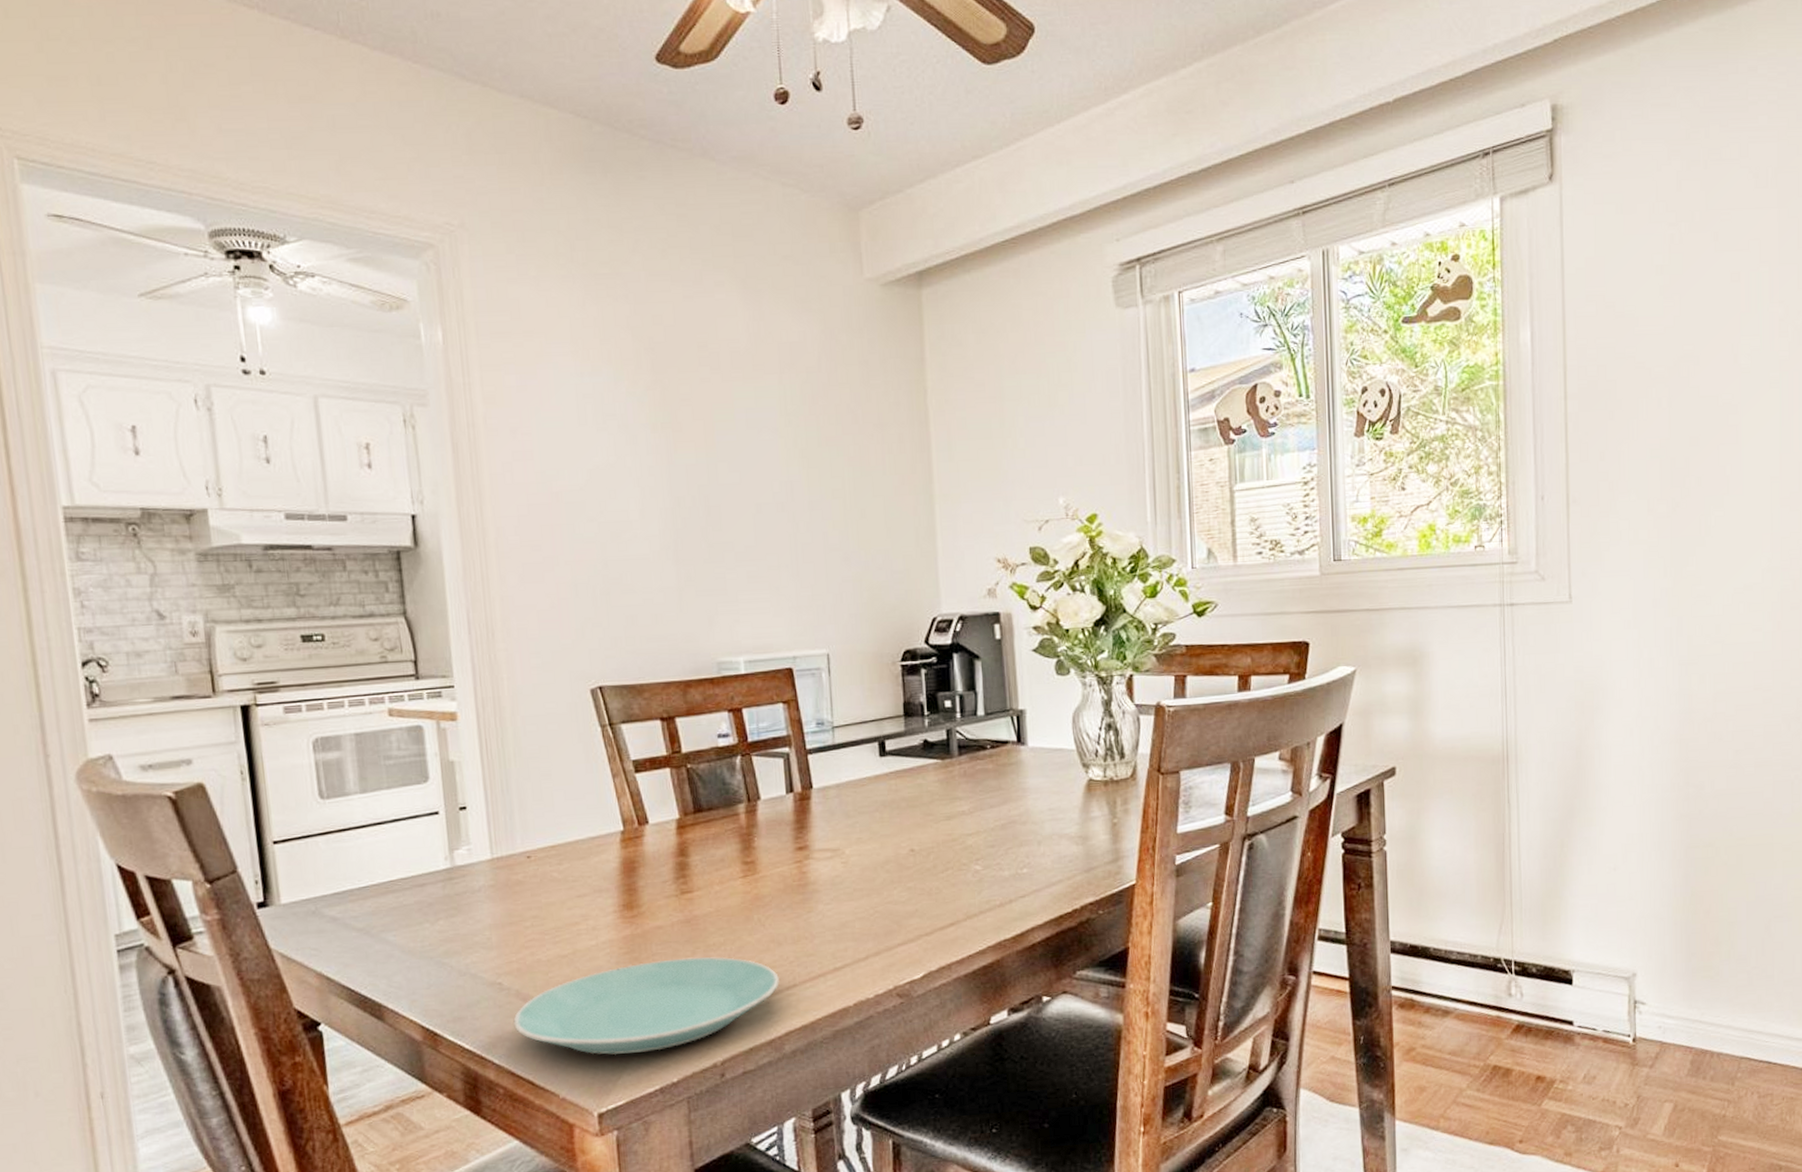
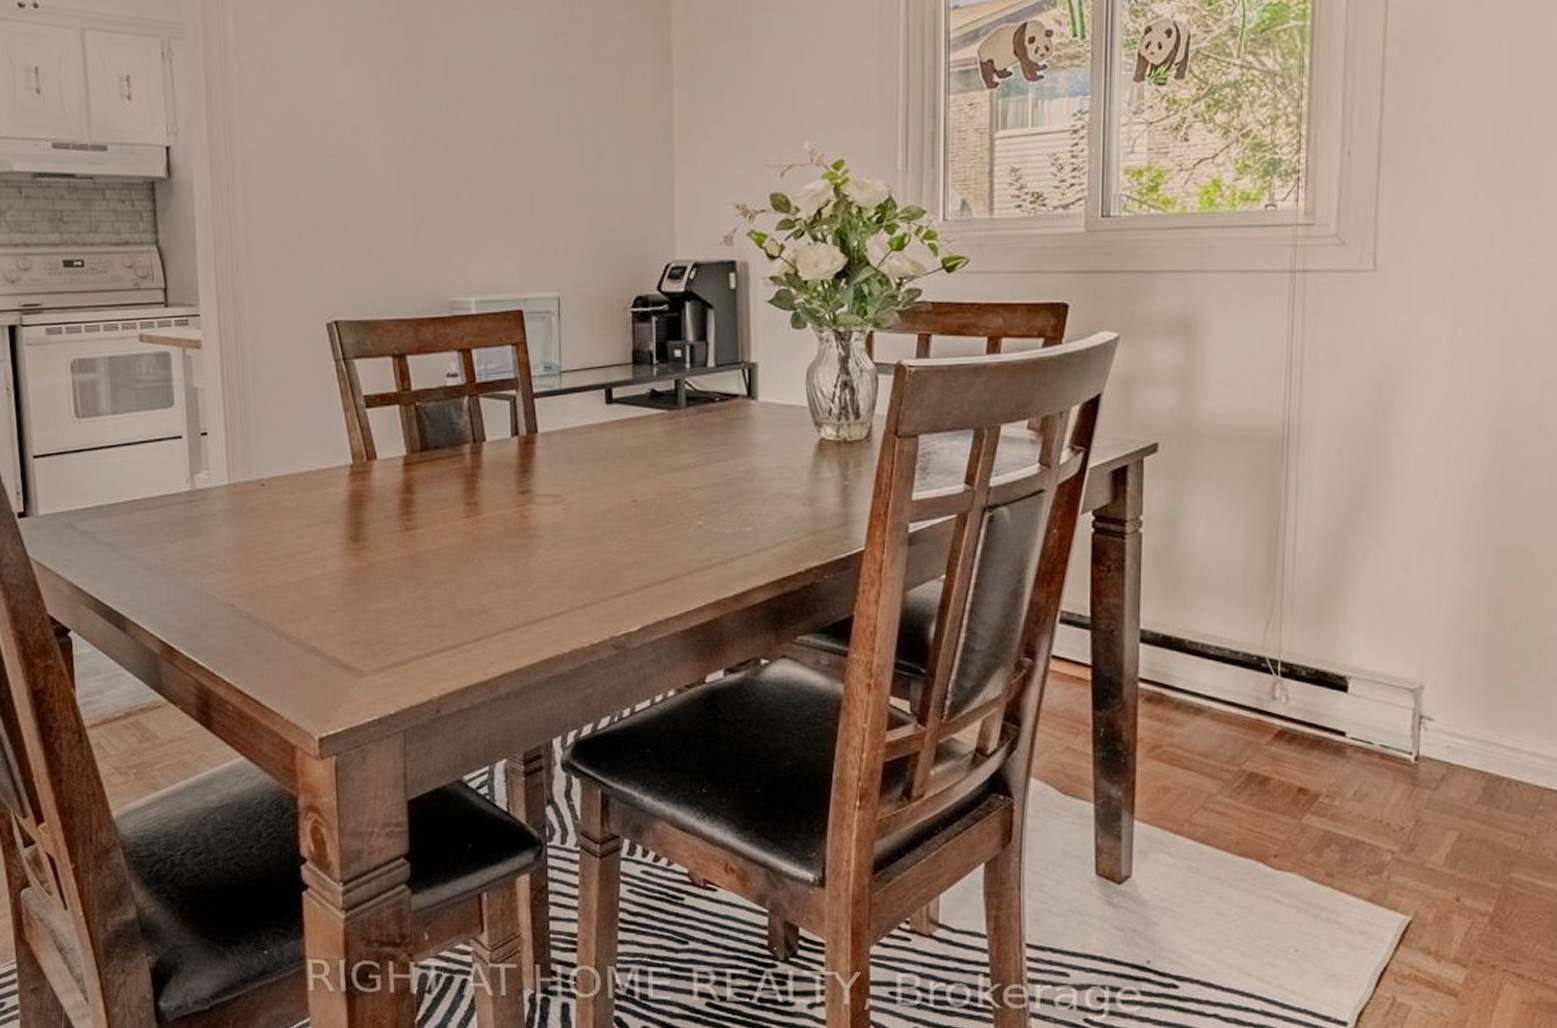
plate: present [513,956,779,1055] -> none [244,593,497,683]

